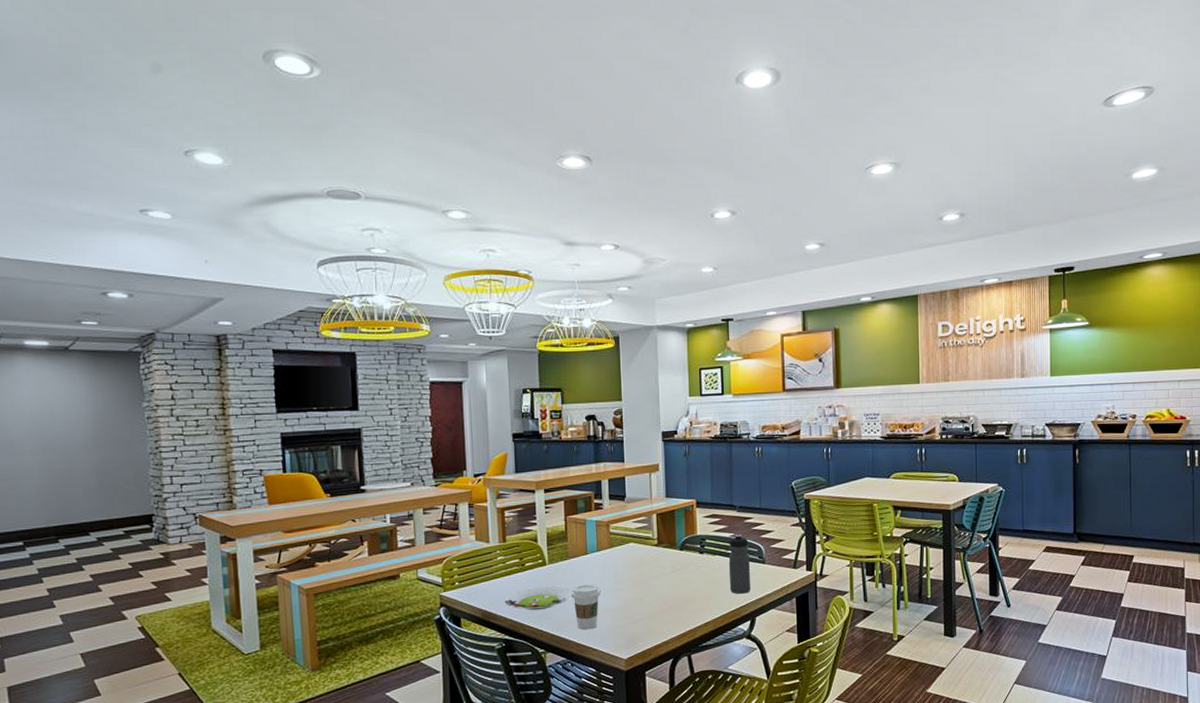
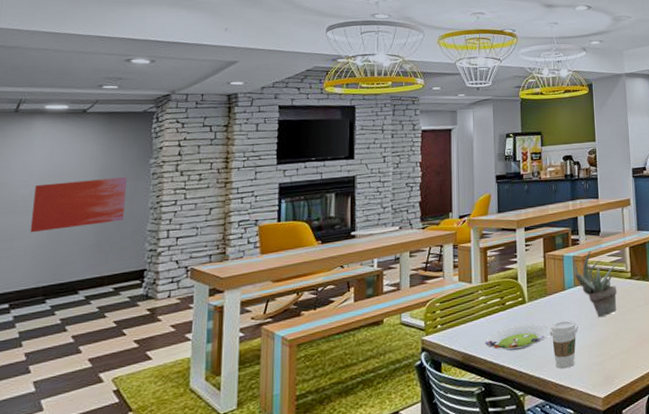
wall art: none [28,419,124,474] -> present [30,176,128,233]
succulent plant: none [596,516,644,582] -> present [573,251,618,317]

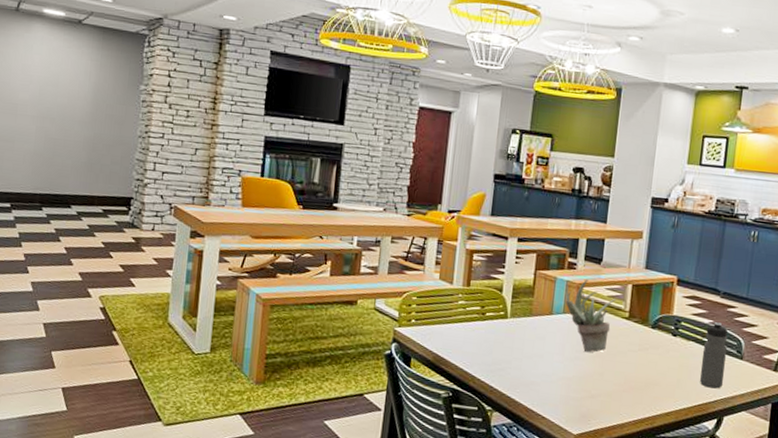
wall art: present [30,176,128,233] -> none [29,91,119,144]
salad plate: present [485,323,551,351] -> none [458,338,530,365]
coffee cup: present [549,320,578,369] -> none [528,345,561,396]

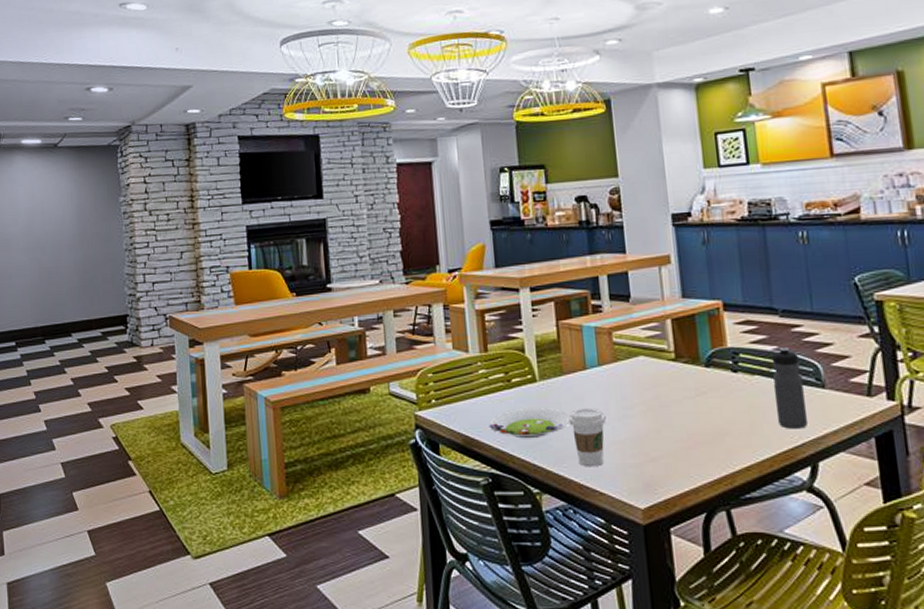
salad plate: none [458,338,530,365] -> present [488,407,570,439]
coffee cup: none [528,345,561,396] -> present [568,407,606,467]
succulent plant: present [565,279,616,353] -> none [595,321,657,407]

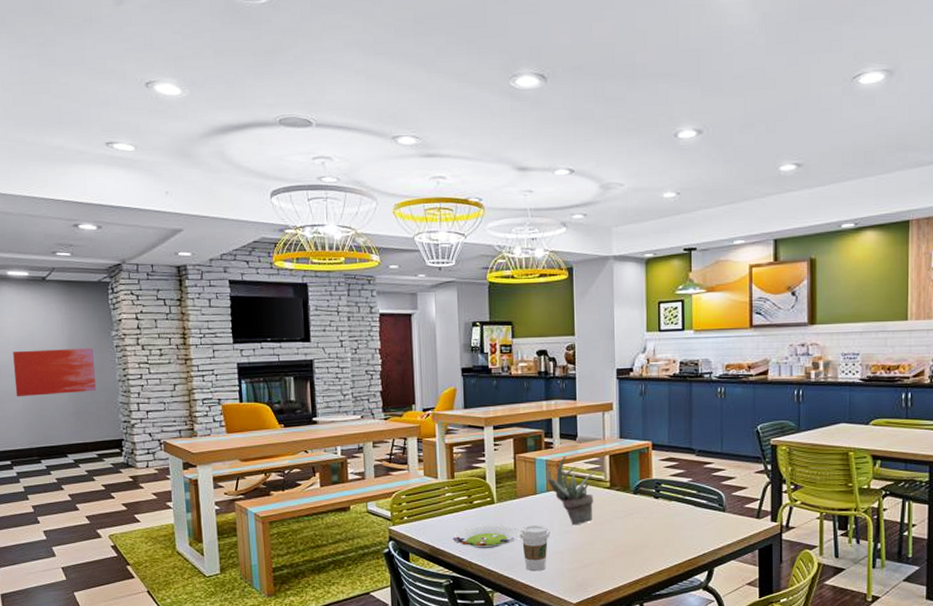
wall art: none [23,215,103,272] -> present [13,347,96,397]
succulent plant: none [595,321,657,407] -> present [546,456,596,524]
water bottle: present [771,347,809,429] -> none [685,480,710,543]

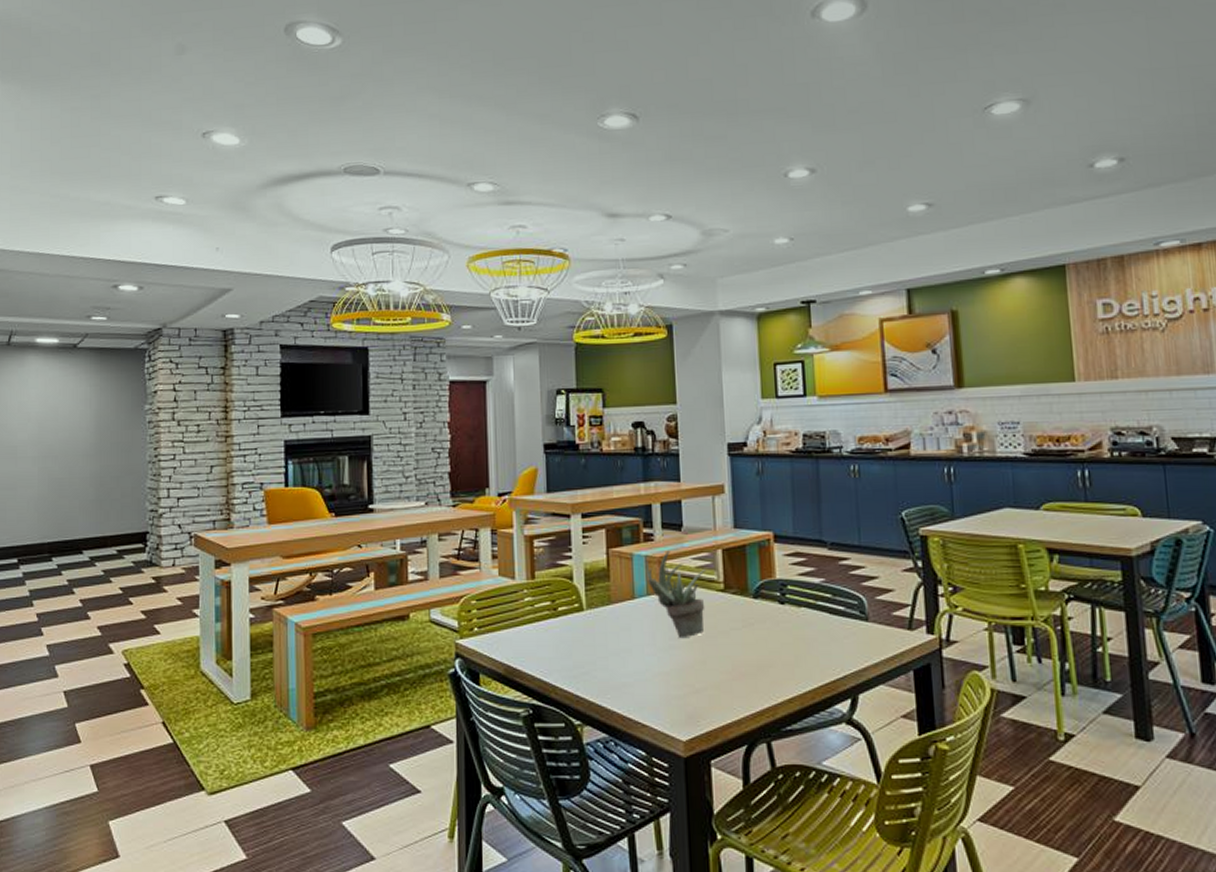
wall art: present [13,347,96,397] -> none [31,423,123,483]
salad plate: present [452,524,521,549] -> none [532,637,616,669]
coffee cup: present [519,525,550,572] -> none [614,638,652,699]

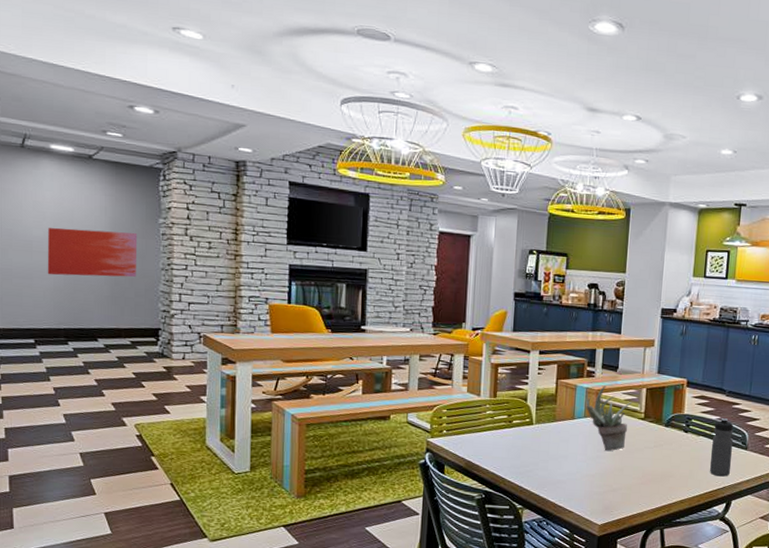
wall art: none [31,423,123,483] -> present [47,227,138,277]
water bottle: none [818,580,851,661] -> present [709,418,734,477]

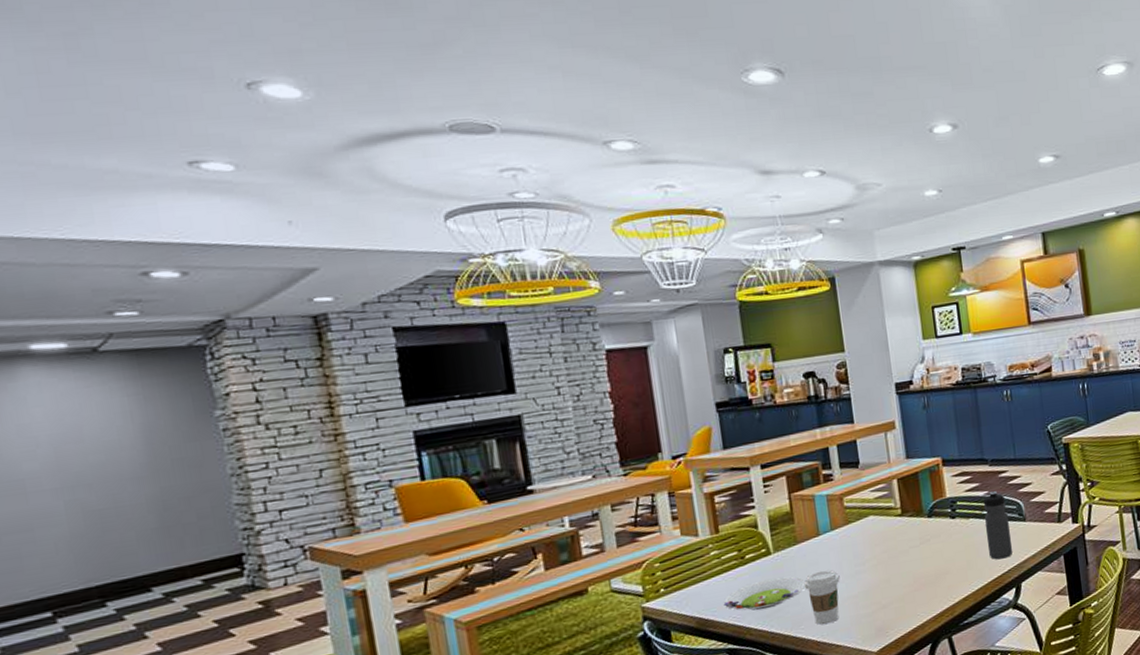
wall art: present [47,227,138,277] -> none [46,435,194,520]
salad plate: none [488,443,555,468] -> present [723,577,806,611]
coffee cup: none [554,447,584,492] -> present [804,569,840,625]
succulent plant: present [585,385,632,451] -> none [827,487,886,563]

